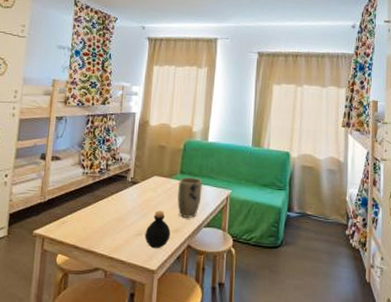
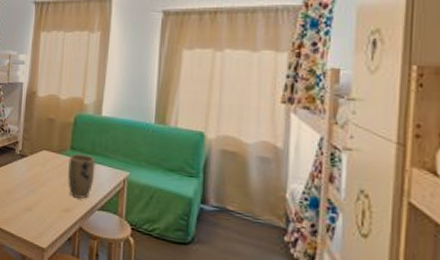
bottle: present [145,210,171,249] -> none [34,187,61,227]

